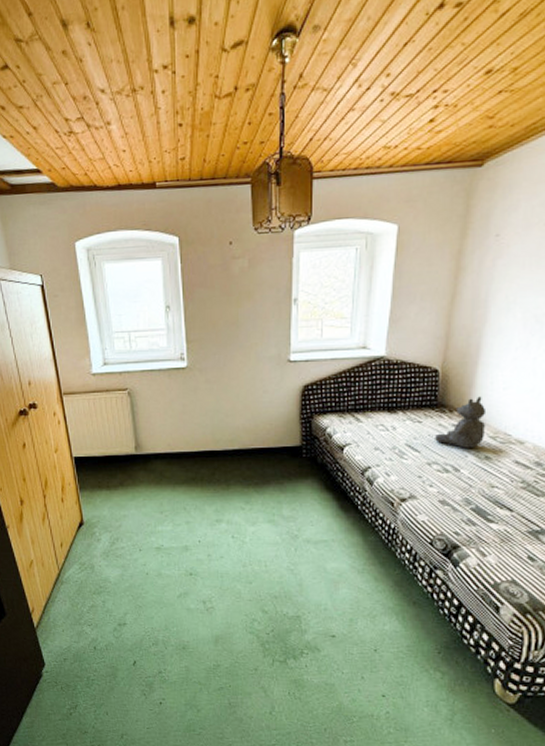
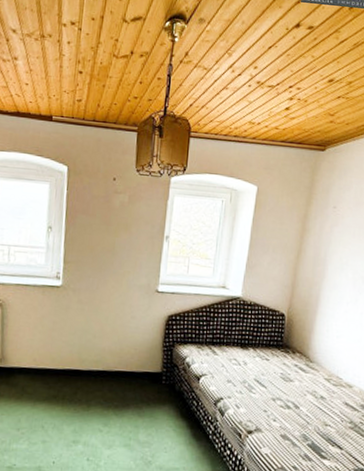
teddy bear: present [435,396,487,448] -> none [280,341,323,388]

